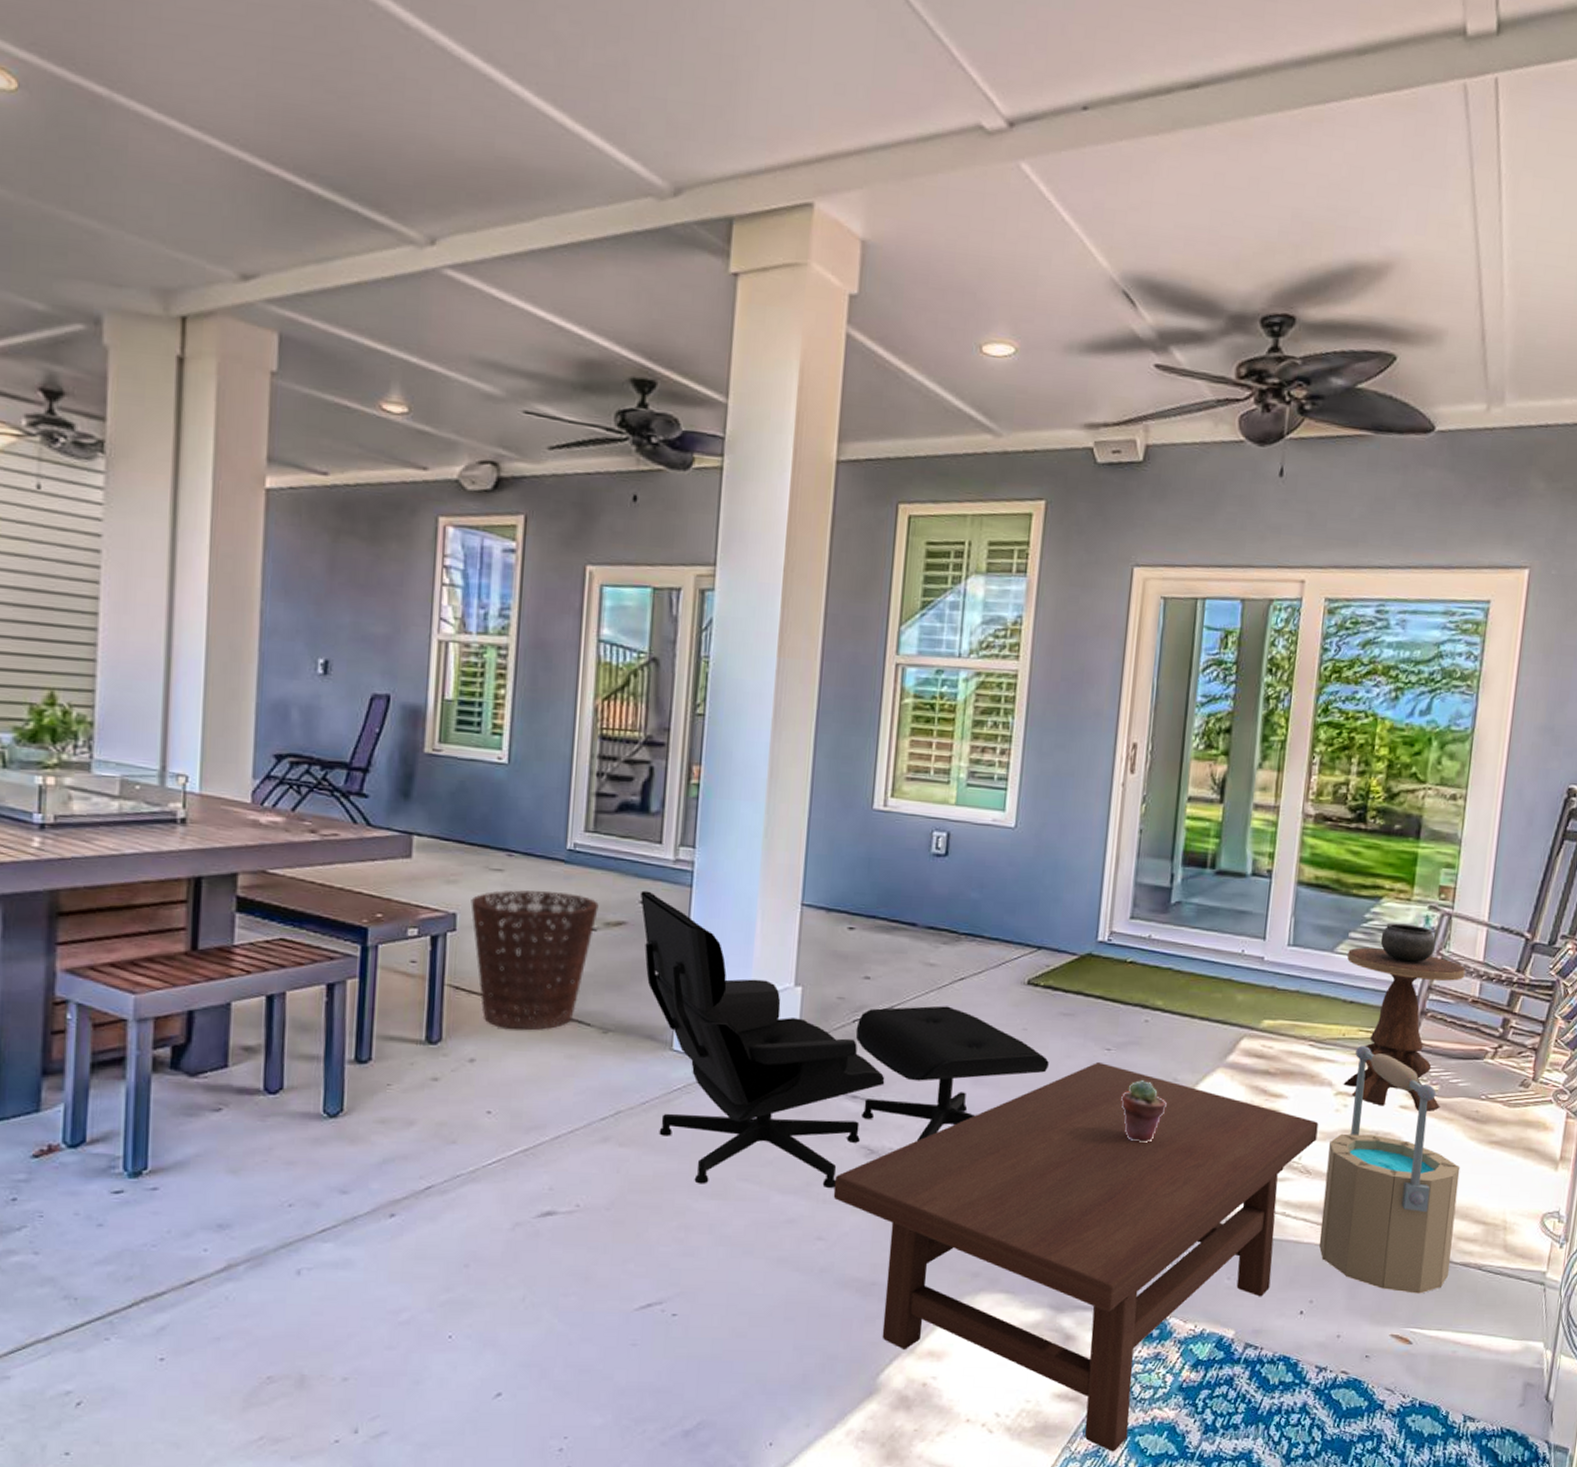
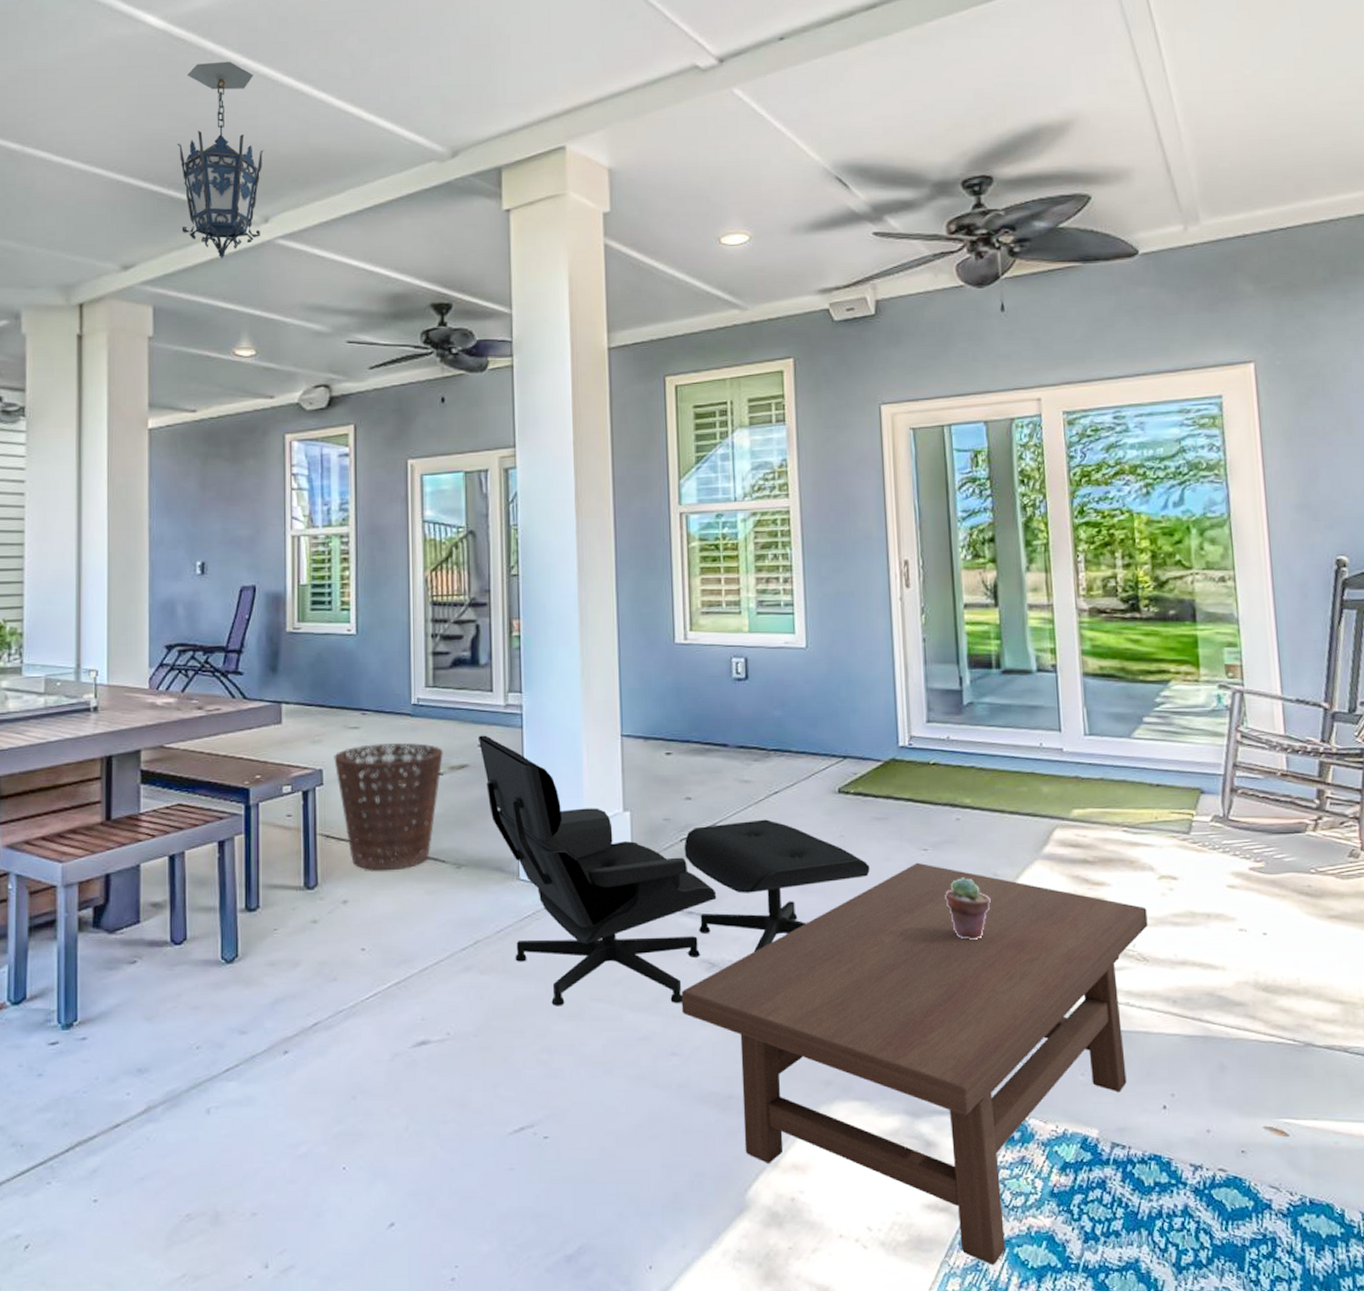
hanging lantern: none [321,16,437,285] -> present [176,61,265,260]
bucket: present [1318,1045,1461,1294] -> none [1162,827,1314,1081]
side table: present [1343,922,1465,1111] -> none [1145,704,1269,889]

